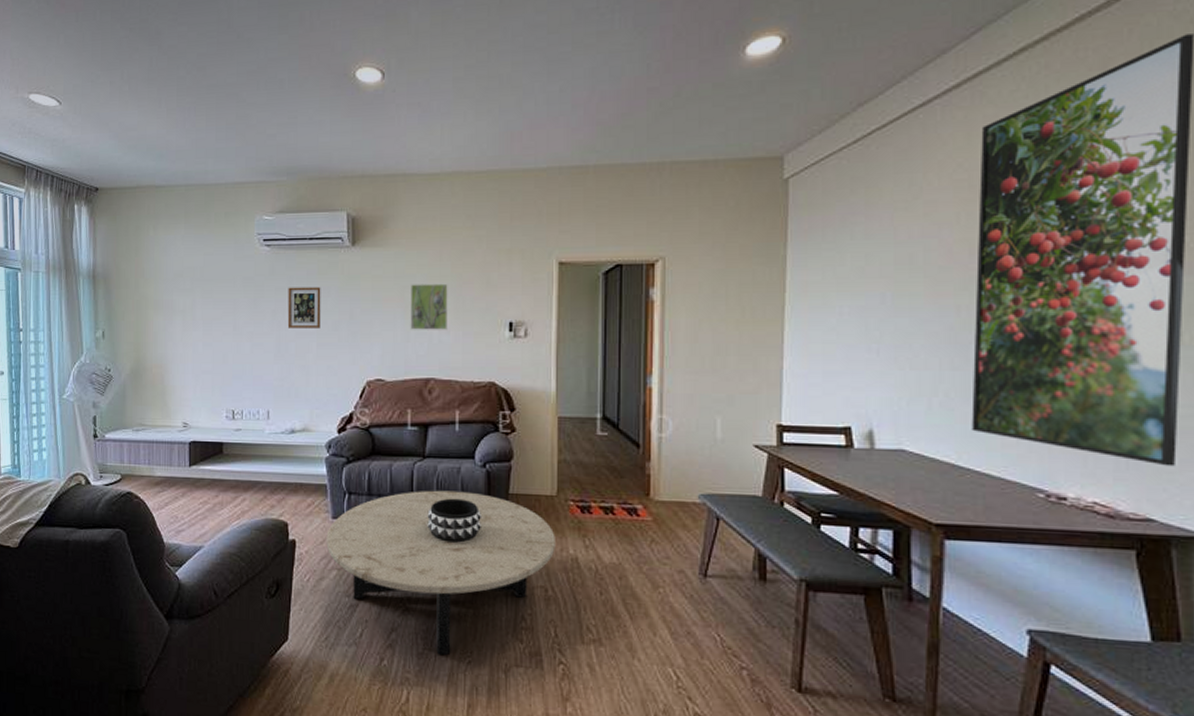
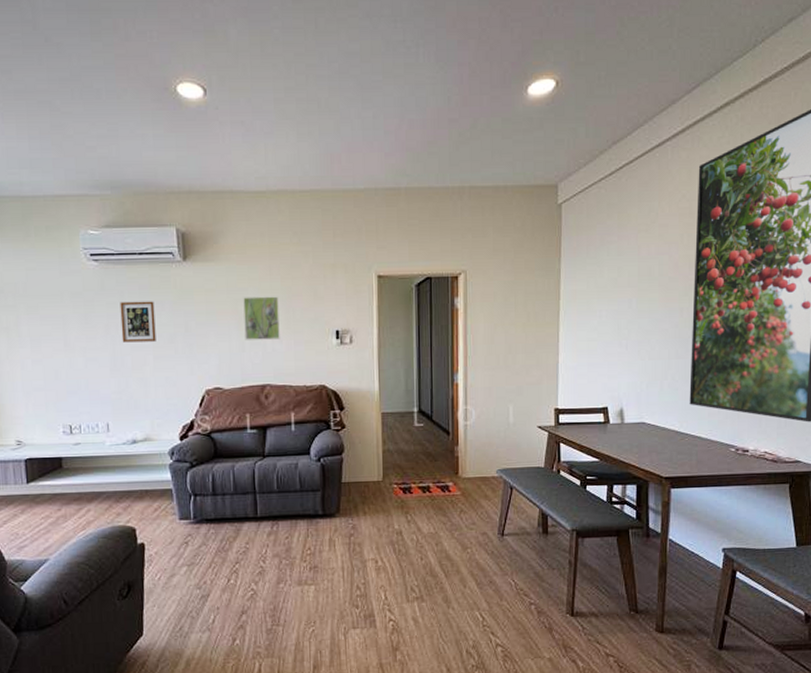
coffee table: present [326,490,555,656] -> none [175,484,383,629]
decorative bowl: present [427,498,481,543] -> none [269,491,319,530]

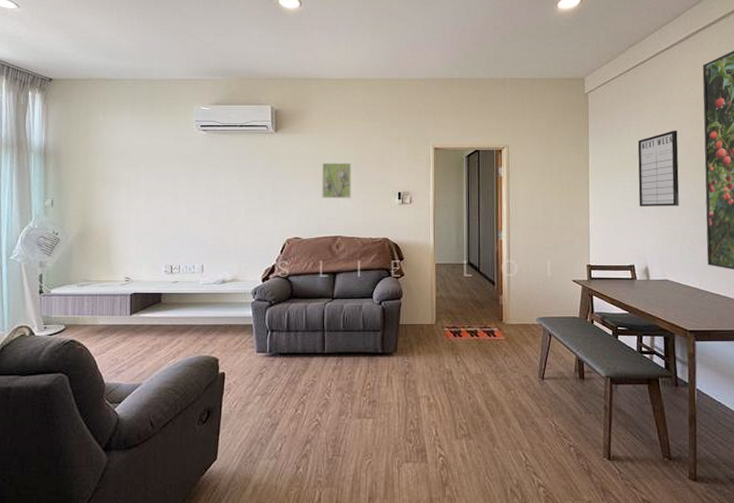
picture frame: present [120,301,156,343] -> none [220,164,249,197]
writing board: none [616,247,665,341] -> present [637,130,679,207]

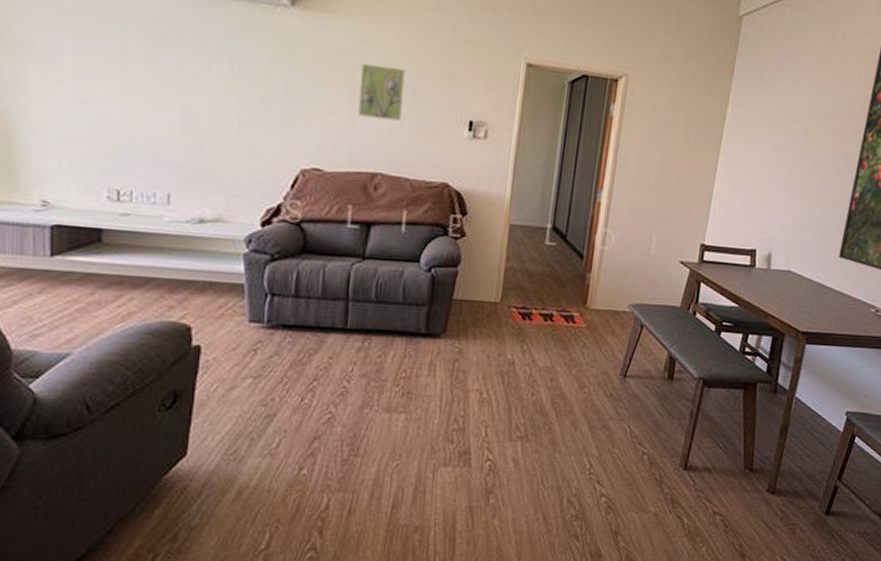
writing board: present [637,130,679,207] -> none [776,83,841,182]

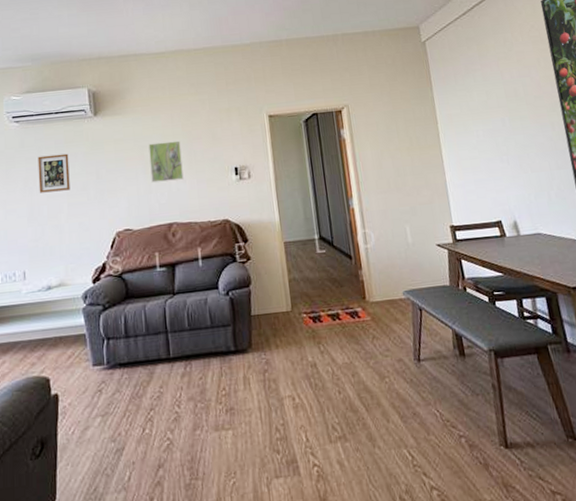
picture frame: none [199,43,247,101] -> present [37,153,70,193]

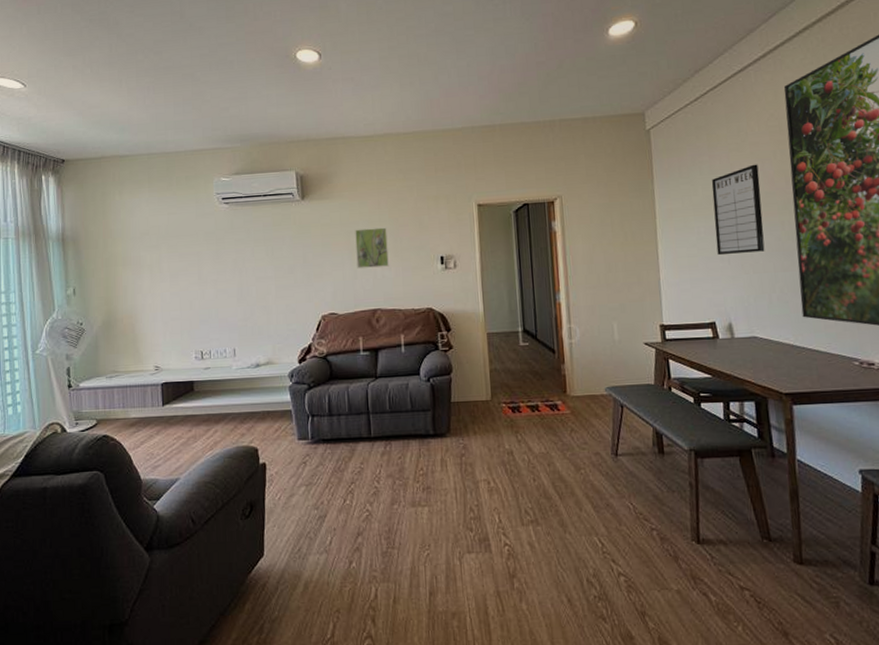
picture frame: present [37,153,70,193] -> none [246,236,278,275]
writing board: none [485,71,540,157] -> present [711,164,765,256]

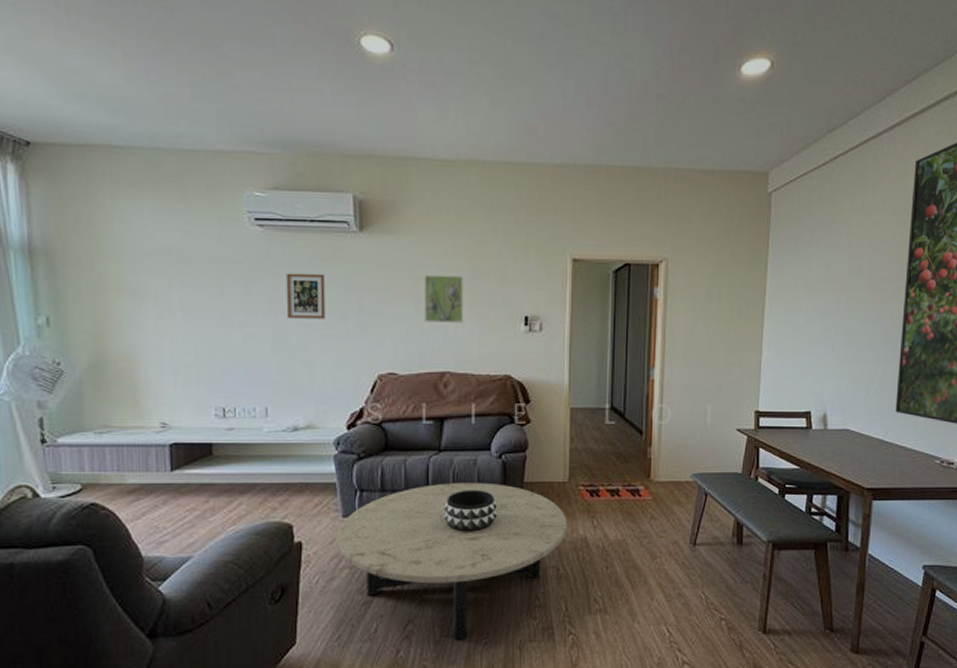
picture frame: none [246,236,278,275] -> present [286,273,325,319]
coffee table: none [294,404,494,552] -> present [336,482,567,640]
decorative bowl: none [382,410,430,450] -> present [443,489,497,532]
writing board: present [711,164,765,256] -> none [823,245,877,341]

